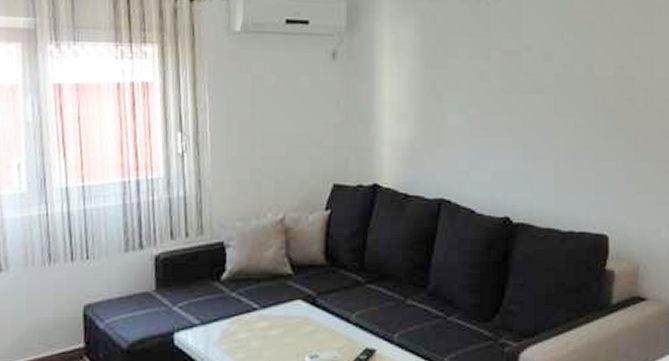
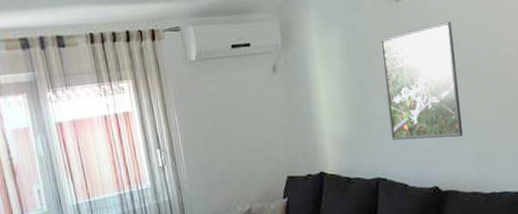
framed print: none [462,28,546,162] -> present [380,21,463,140]

